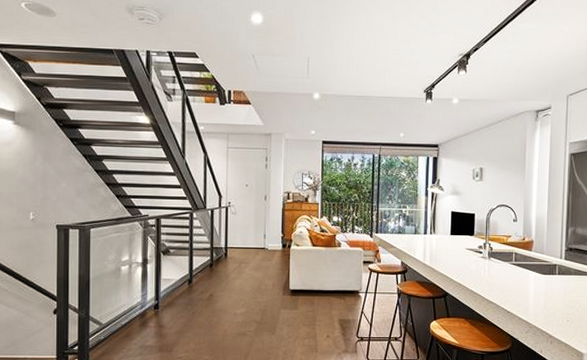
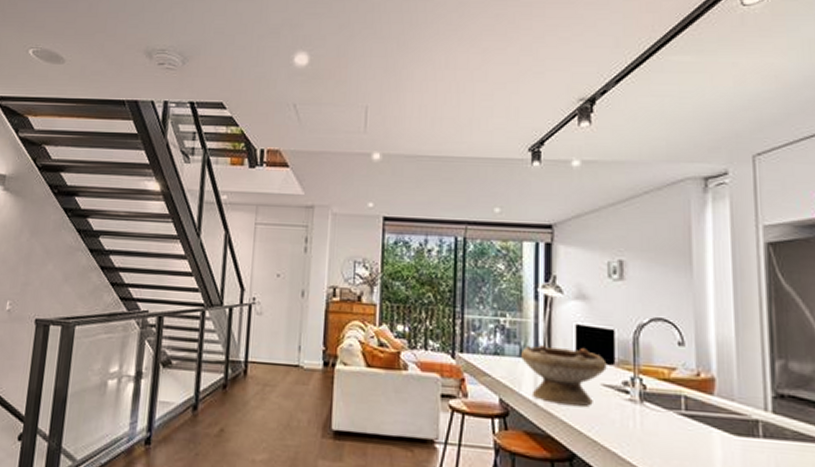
bowl: none [416,225,469,263] -> present [521,344,607,406]

